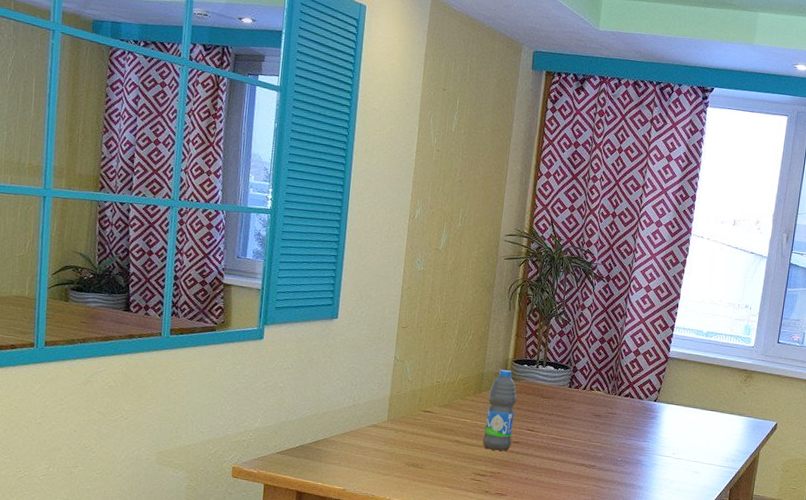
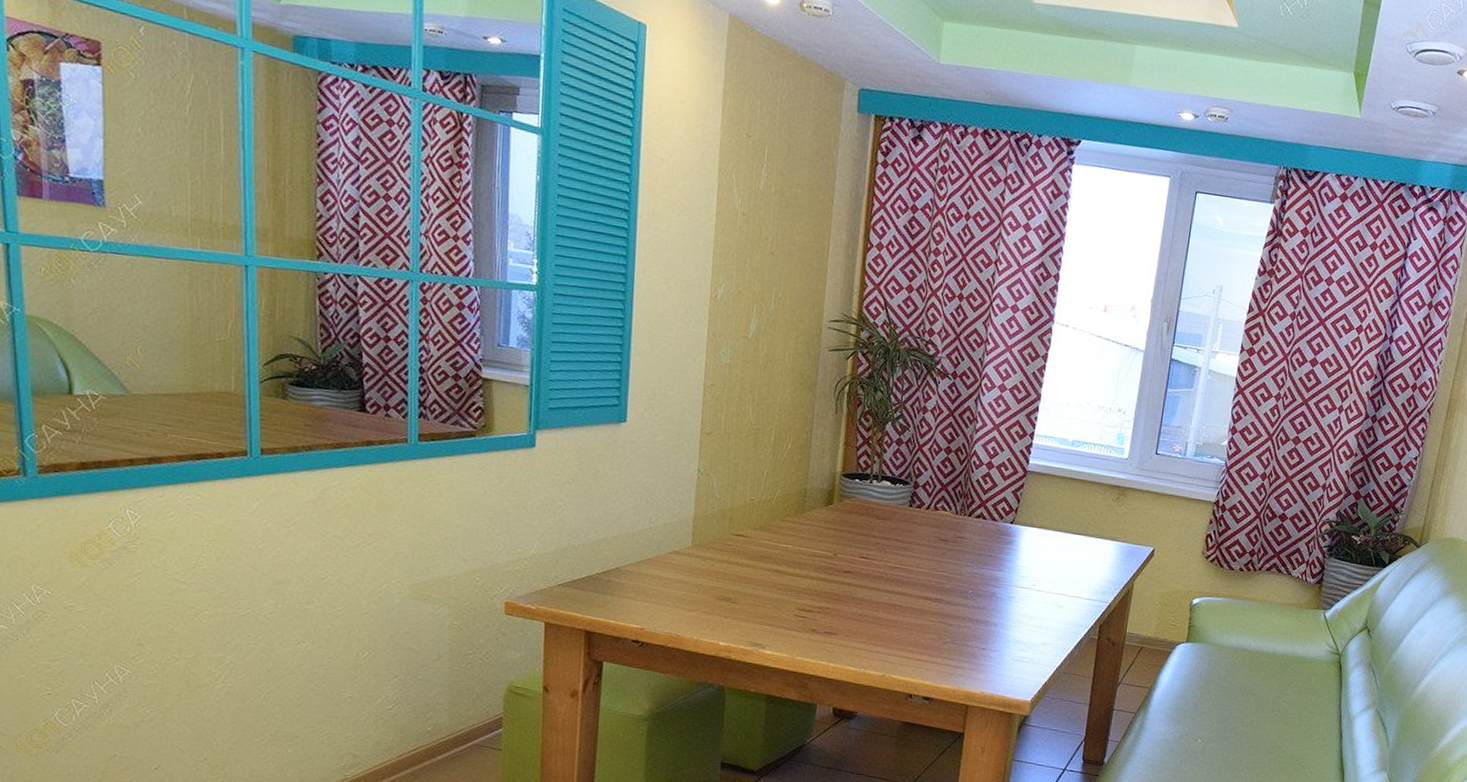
water bottle: present [482,369,517,451] -> none [807,484,848,582]

